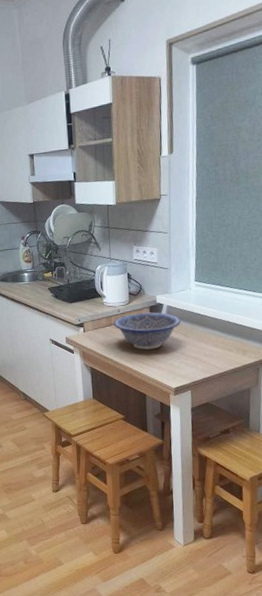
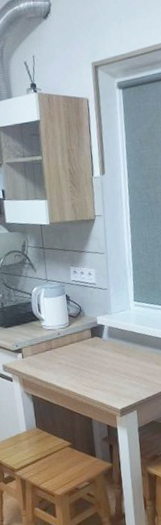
decorative bowl: present [114,312,181,350] -> none [54,333,123,373]

